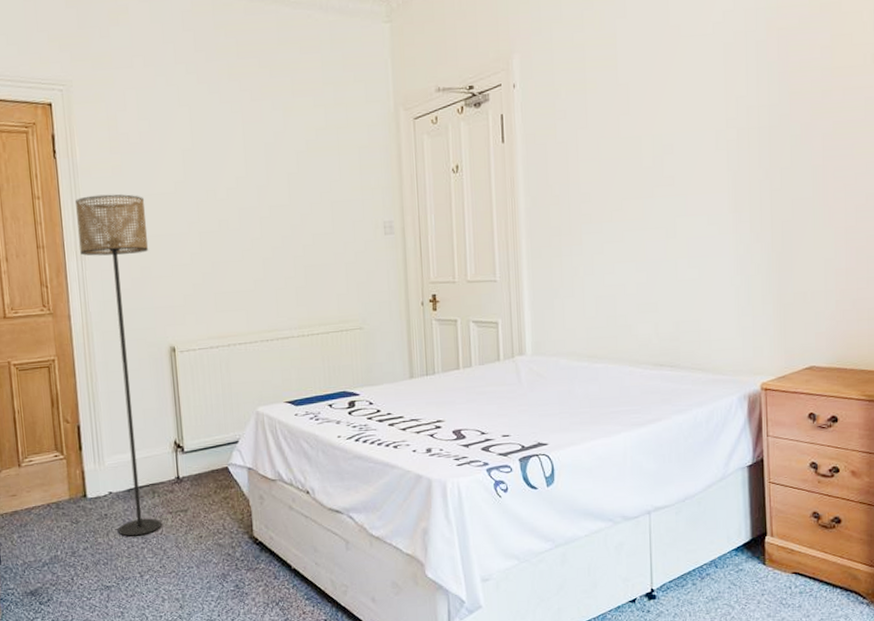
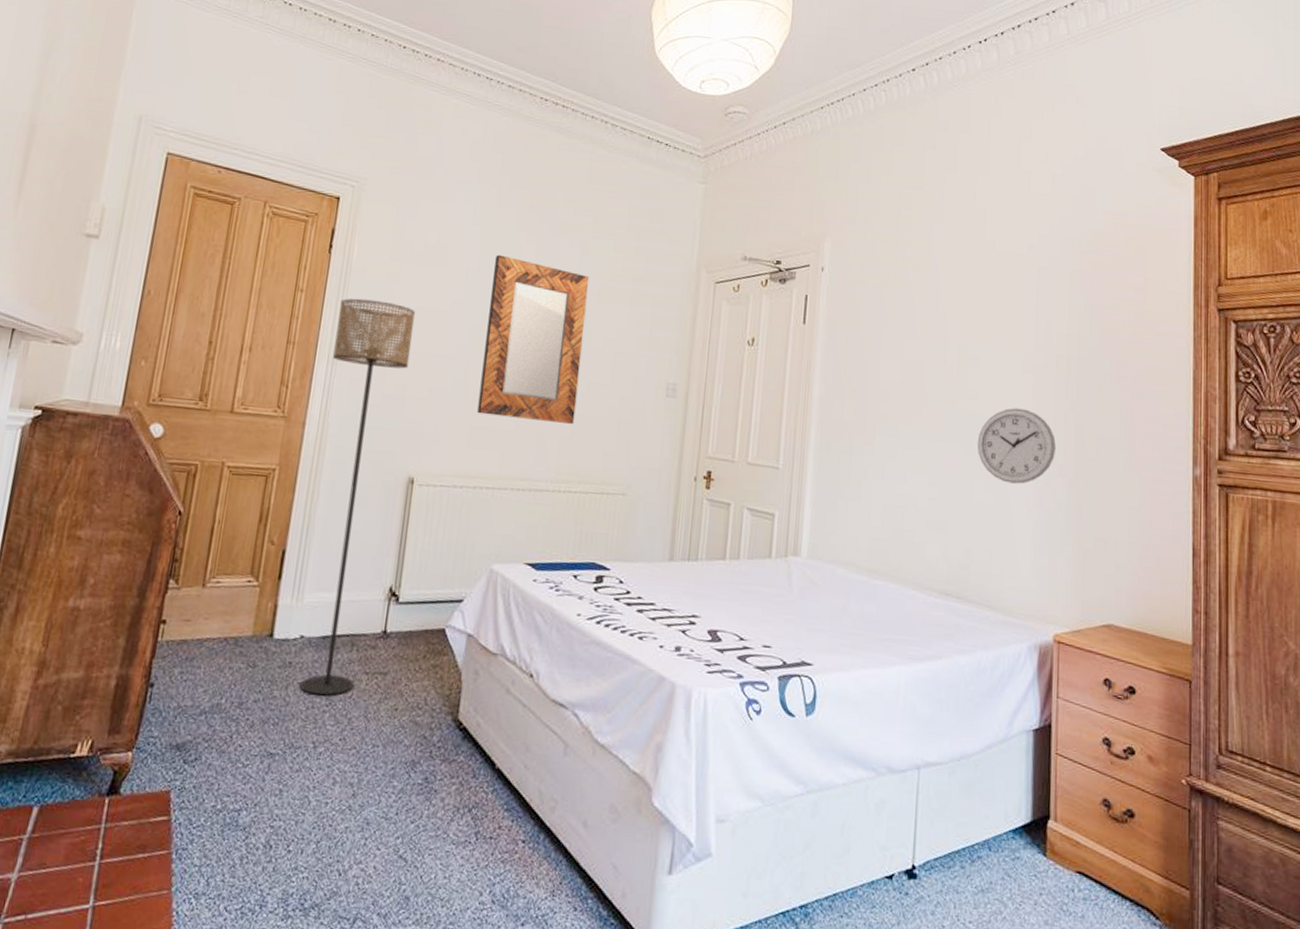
home mirror: none [206,130,306,281] -> present [477,254,590,424]
wall clock: none [677,185,752,257] -> present [977,408,1056,484]

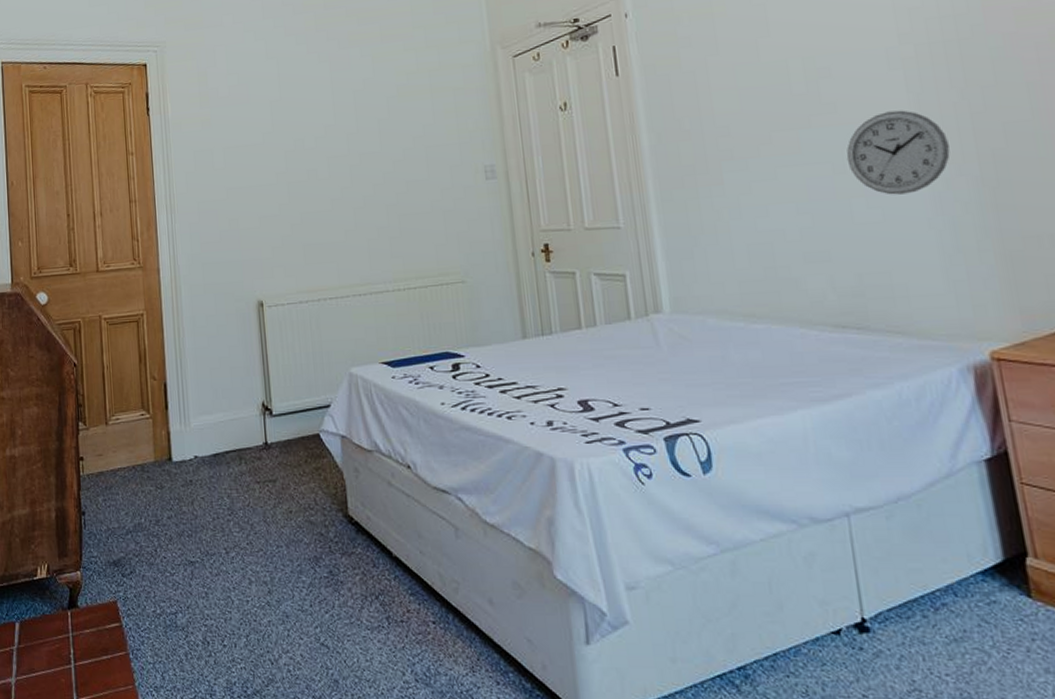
floor lamp: present [299,298,416,696] -> none [167,147,249,507]
home mirror: present [477,254,590,424] -> none [294,80,400,232]

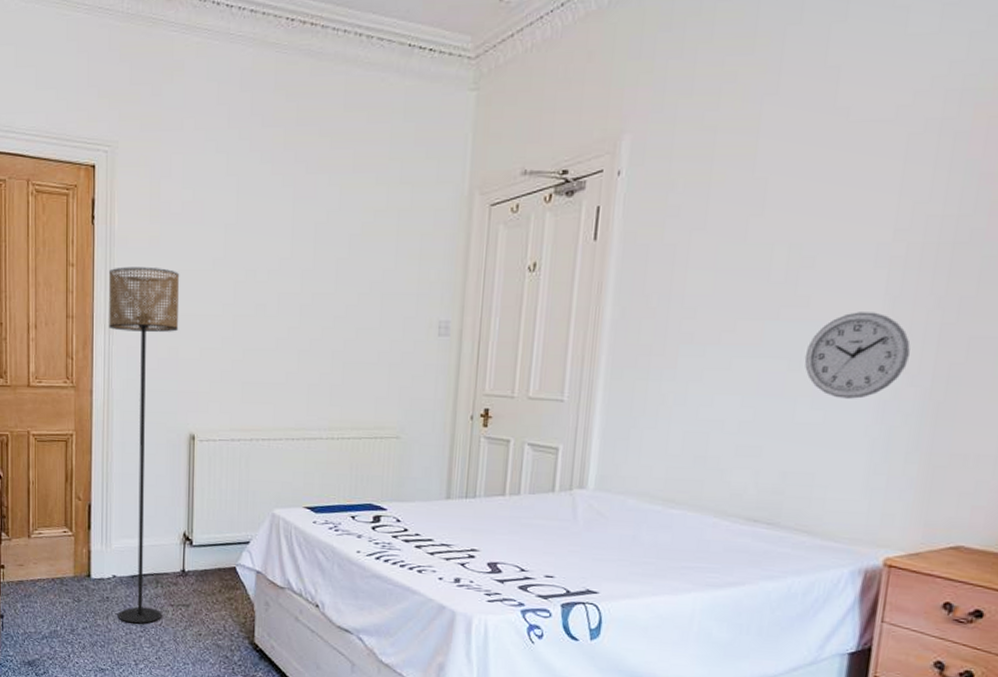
floor lamp: none [167,147,249,507] -> present [109,267,180,624]

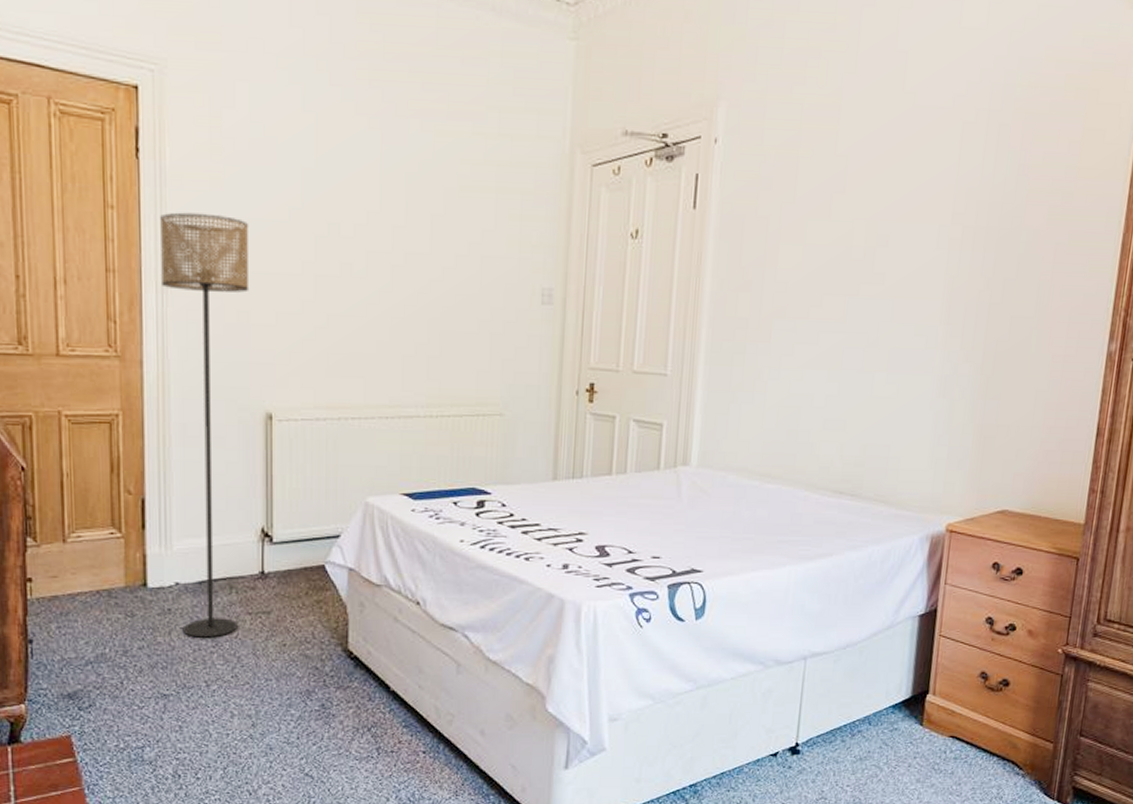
wall clock: present [804,312,911,399] -> none [880,290,966,374]

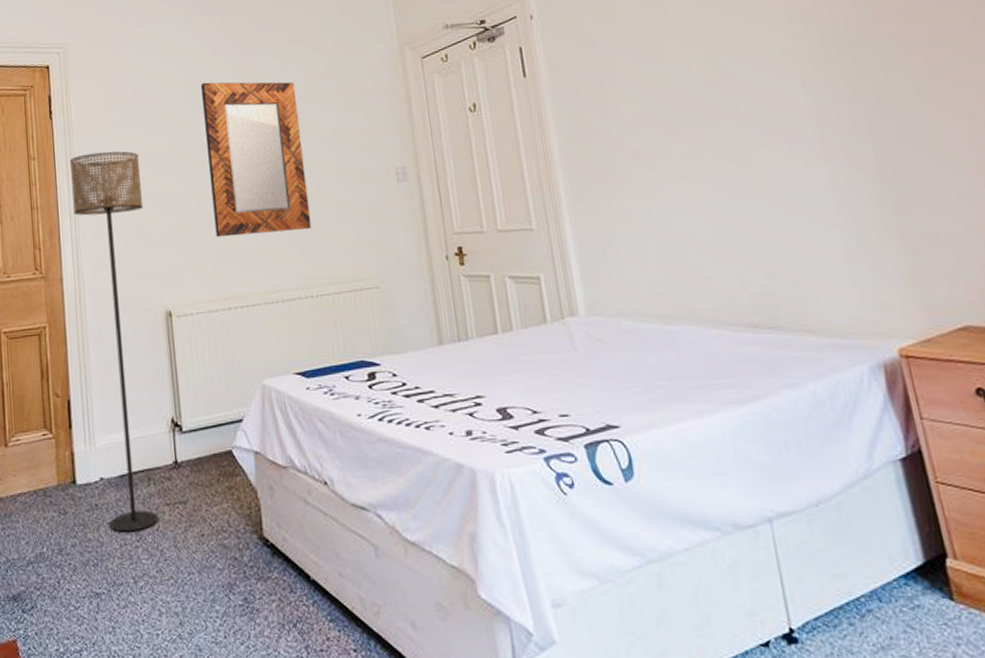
home mirror: none [333,147,447,342] -> present [201,82,312,238]

